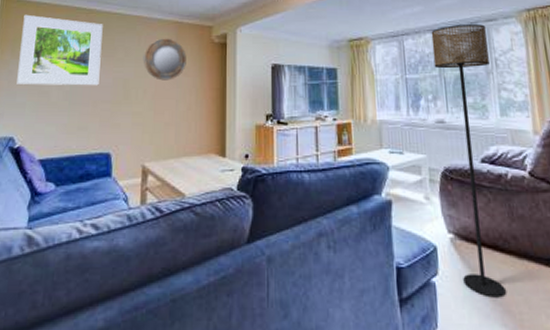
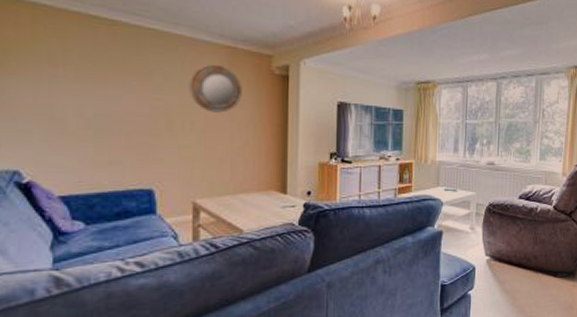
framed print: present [17,14,103,86] -> none [14,17,133,114]
floor lamp: present [431,24,506,298] -> none [492,75,539,303]

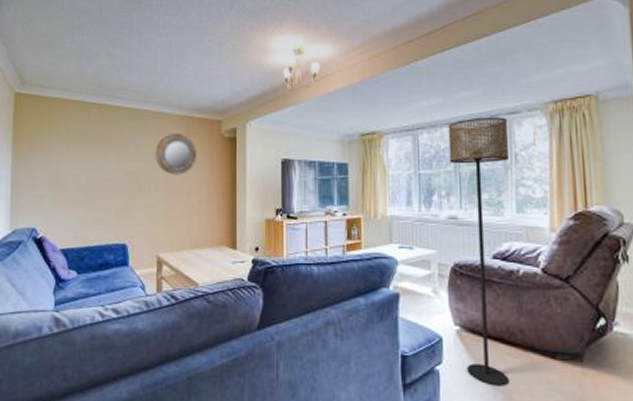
floor lamp: none [492,75,539,303] -> present [448,117,509,386]

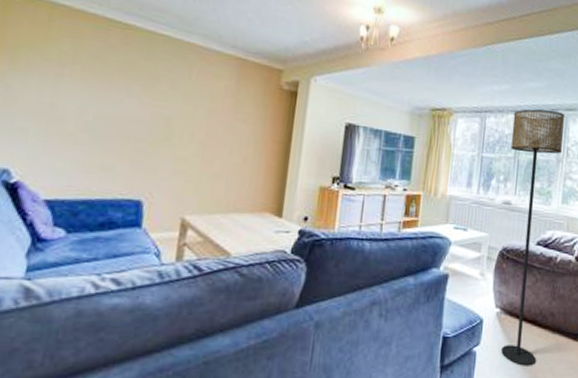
home mirror: present [154,132,197,175] -> none [192,74,248,125]

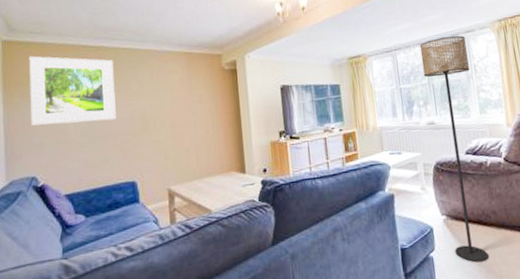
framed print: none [16,14,144,120] -> present [29,56,116,126]

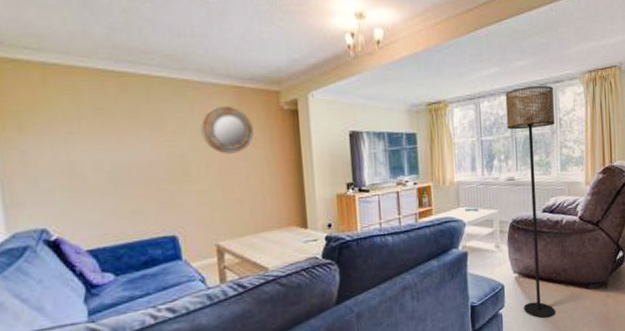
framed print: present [29,56,116,126] -> none [25,78,149,167]
home mirror: none [157,69,200,110] -> present [199,105,254,154]

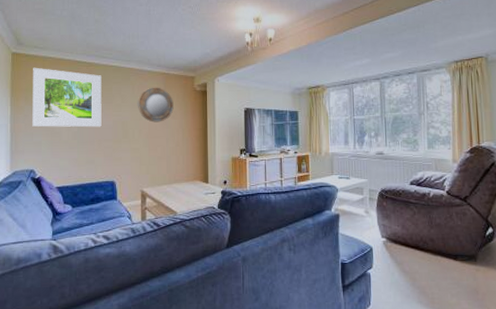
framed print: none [25,78,149,167] -> present [32,67,102,127]
floor lamp: present [505,86,555,318] -> none [376,74,422,283]

